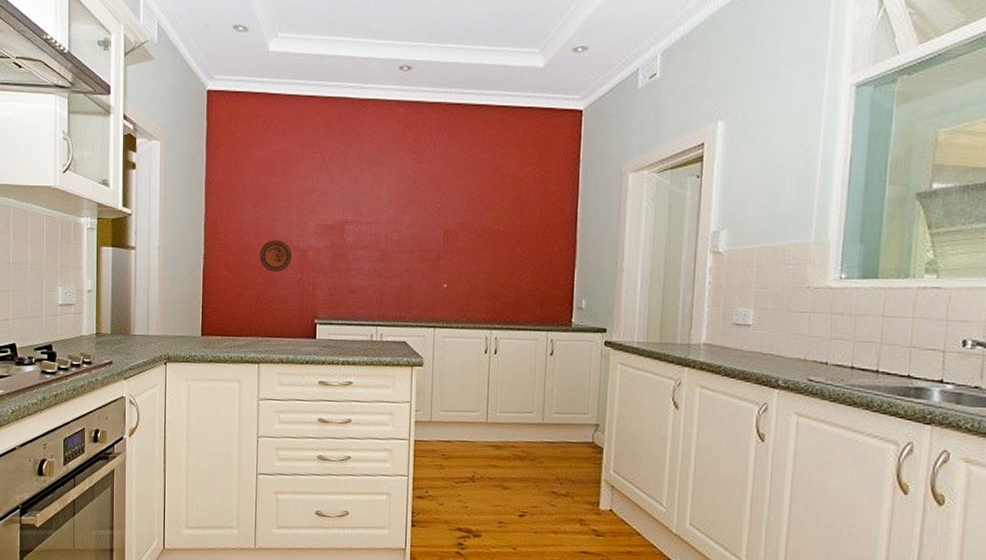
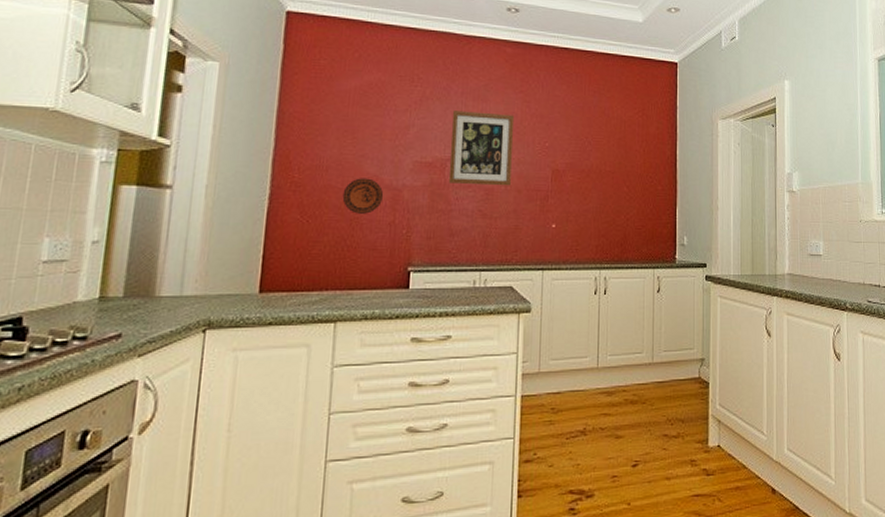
wall art: none [347,175,407,247] -> present [448,111,515,186]

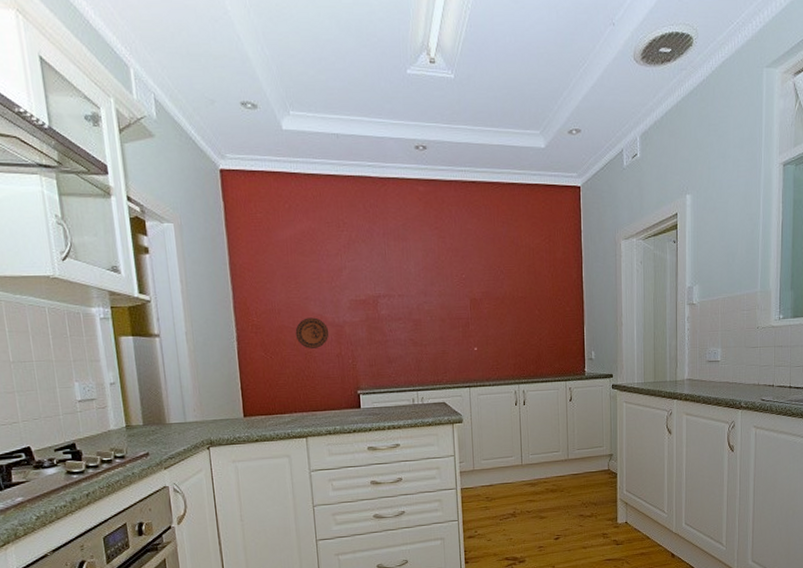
wall art: present [448,111,515,186] -> none [377,250,435,318]

